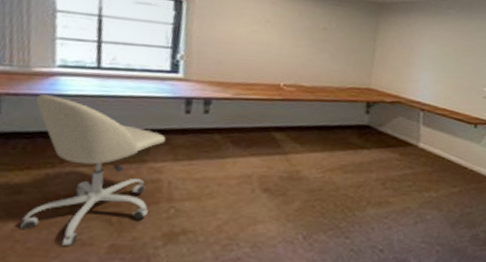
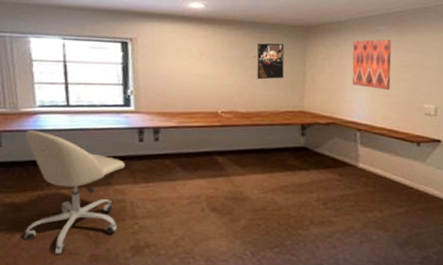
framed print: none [325,15,356,54] -> present [256,43,284,80]
wall art: none [419,21,459,72] -> present [352,39,391,90]

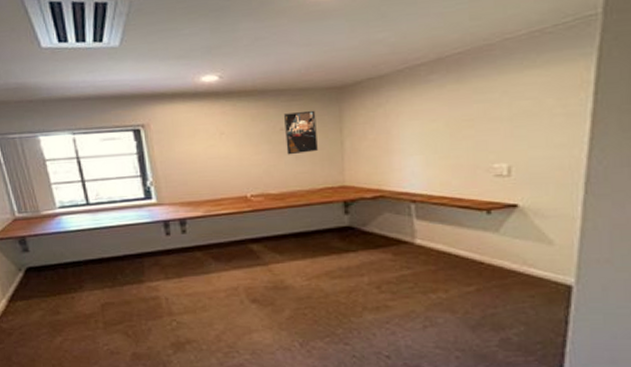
office chair: present [24,130,125,255] -> none [51,233,155,355]
wall art: present [352,39,391,90] -> none [398,90,449,152]

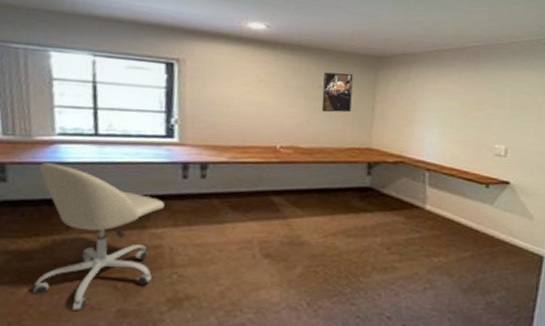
office chair: none [51,233,155,355] -> present [33,163,165,312]

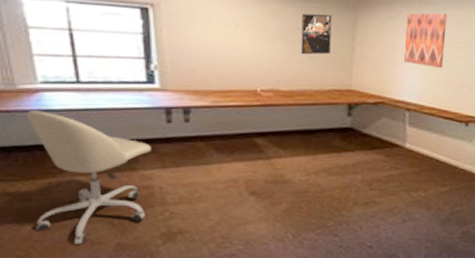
wall art: none [423,74,465,128] -> present [403,13,448,68]

